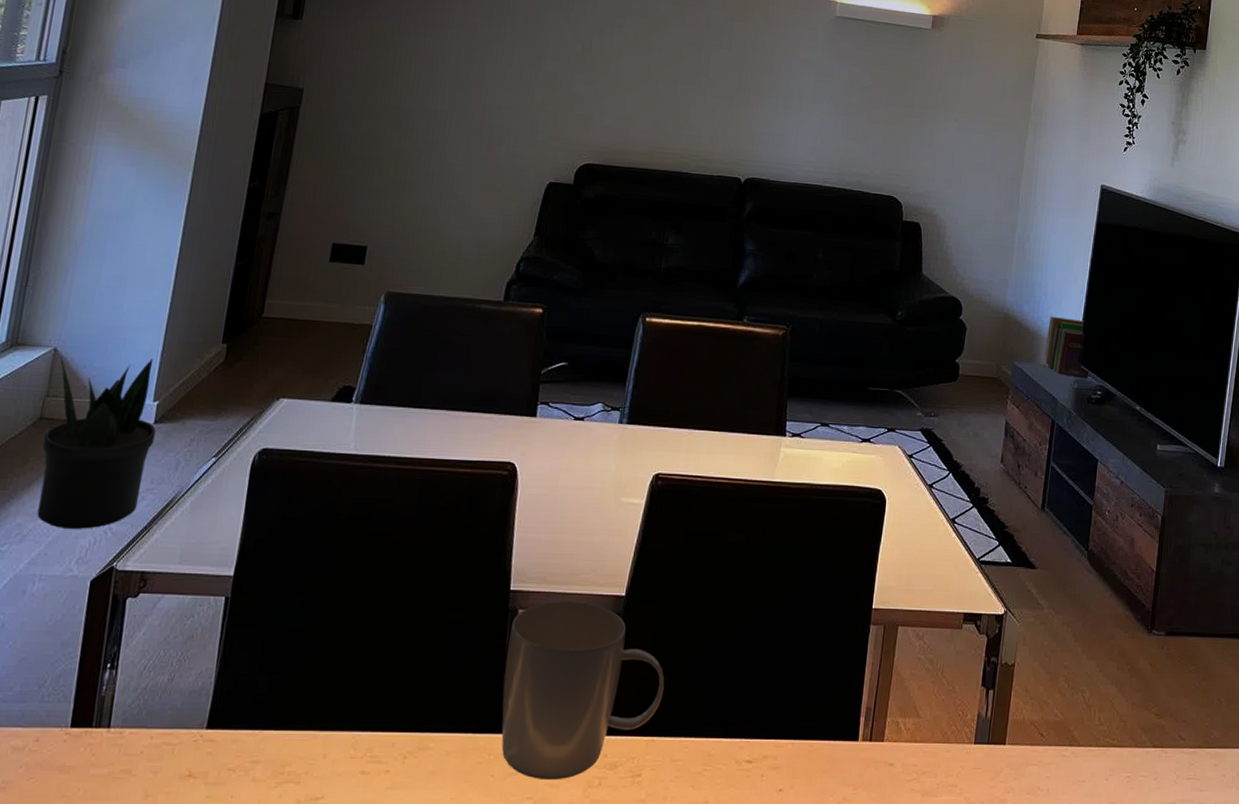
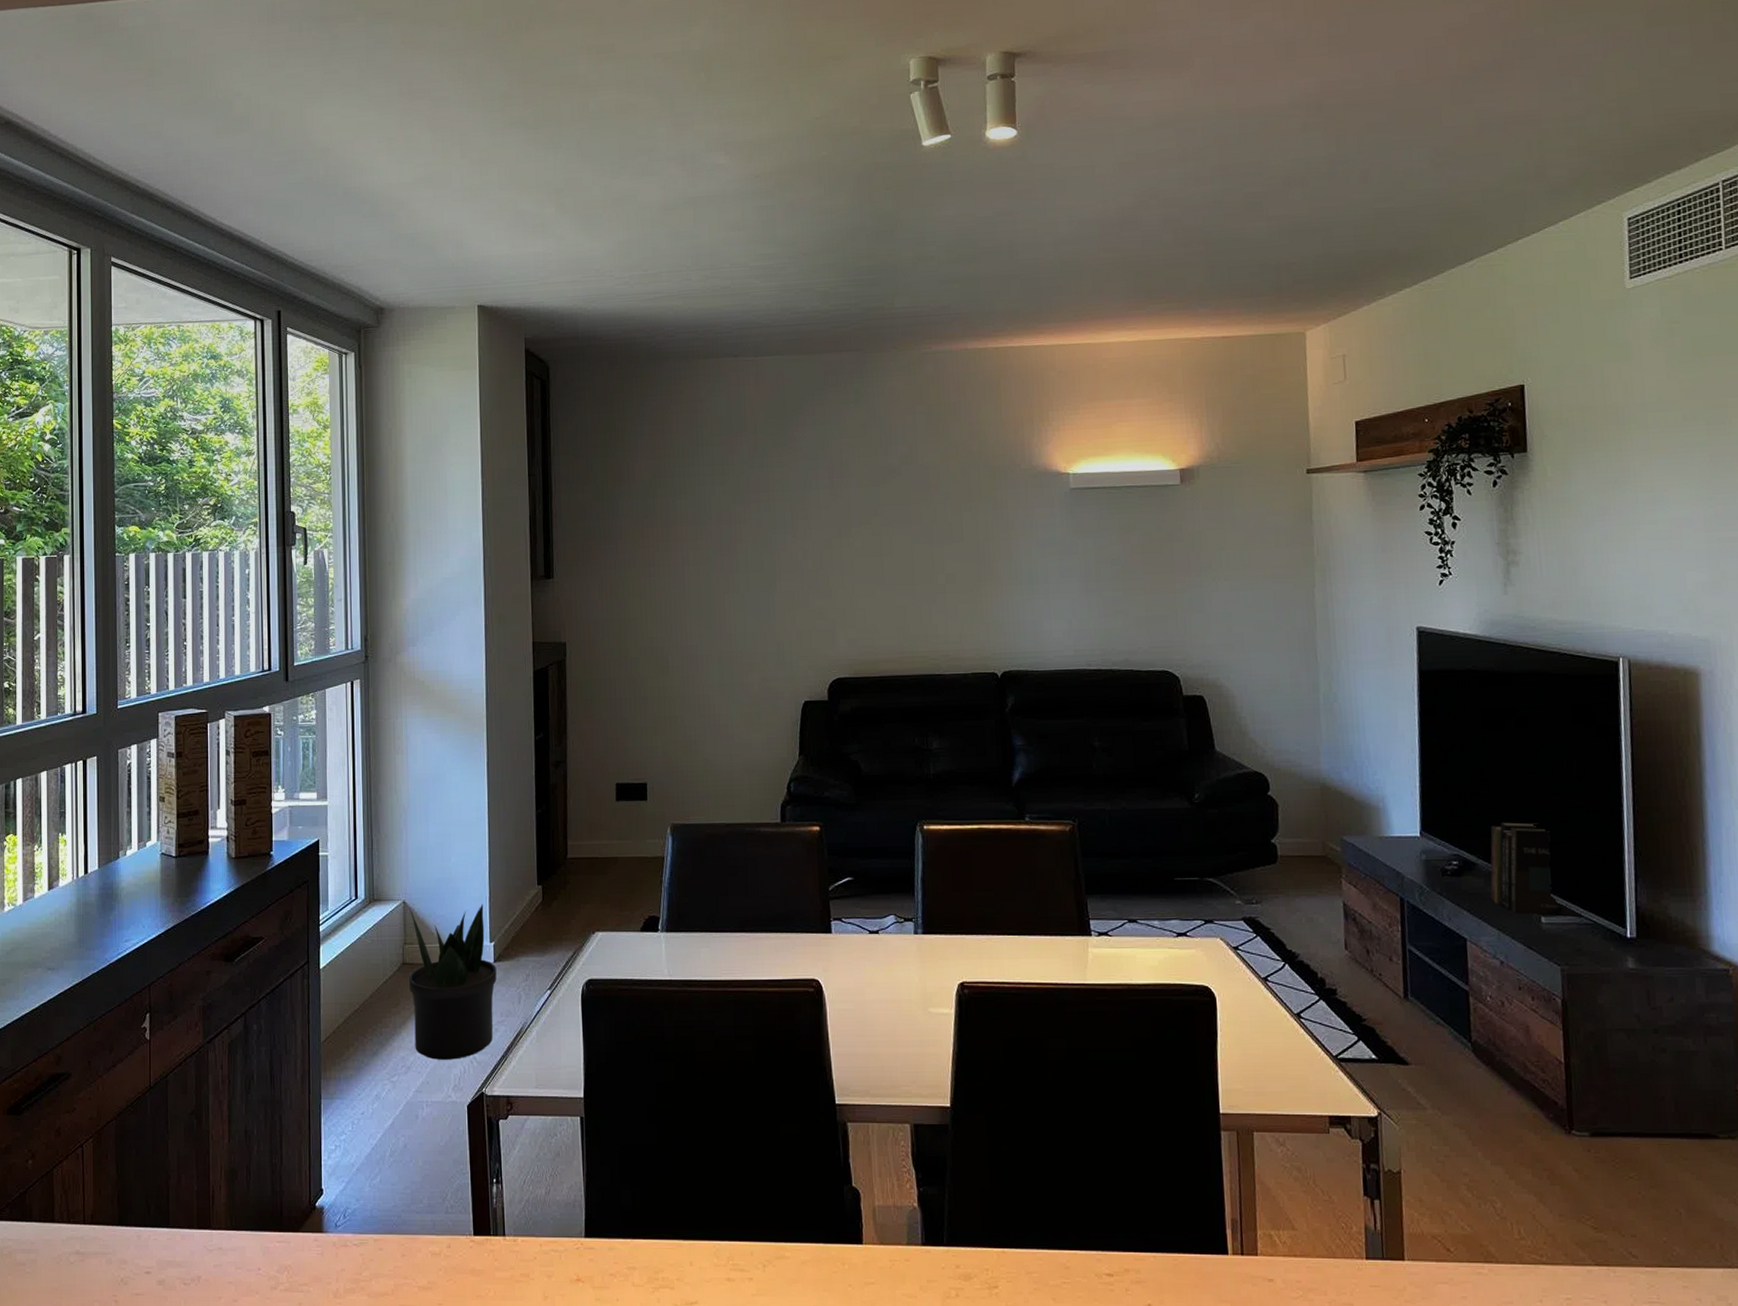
mug: present [501,601,665,781] -> none [842,1114,1007,1291]
books: present [1043,316,1090,378] -> none [1377,781,1439,848]
books: none [1122,361,1188,447] -> present [1490,822,1583,917]

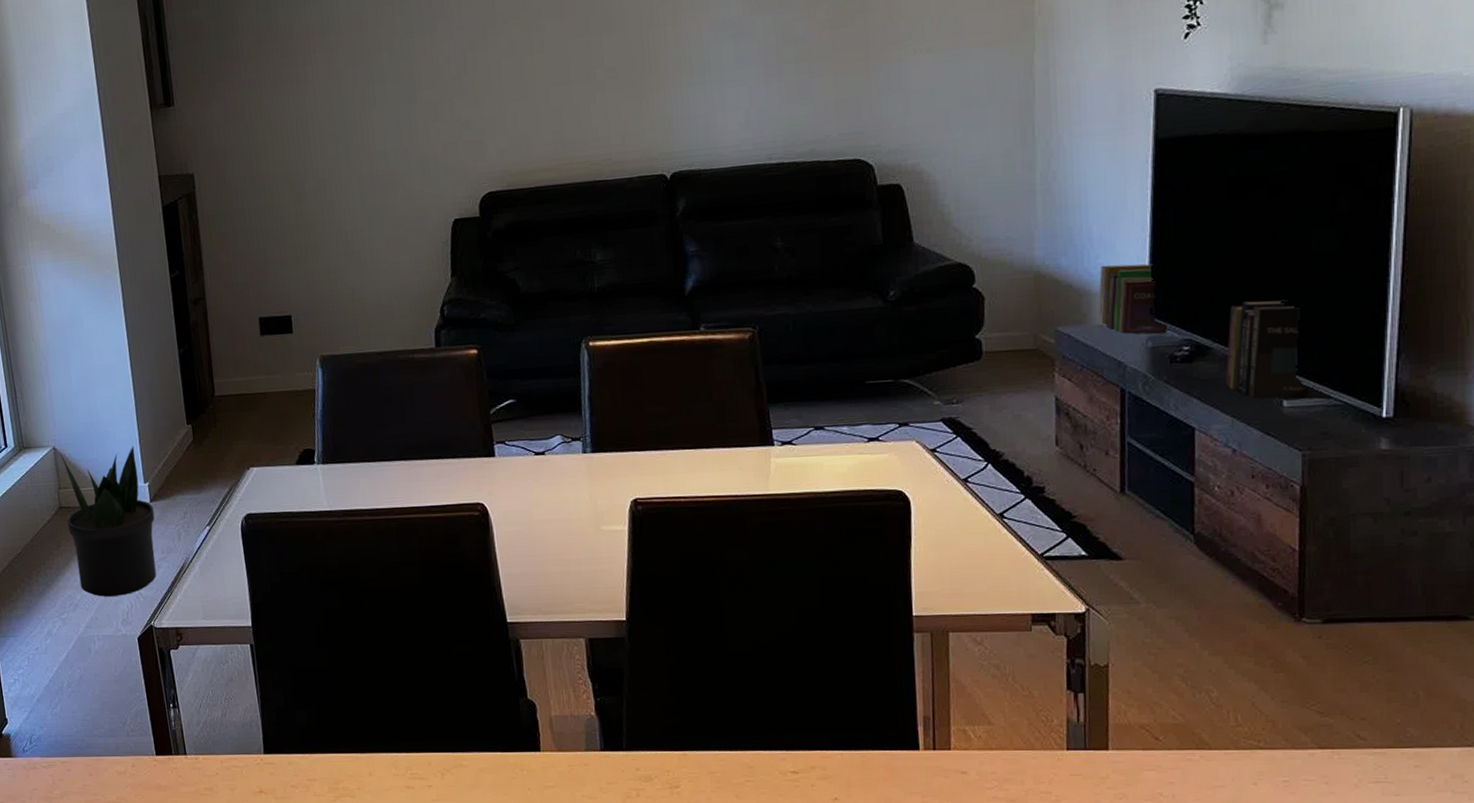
books: none [1377,781,1439,848] -> present [1098,264,1168,334]

